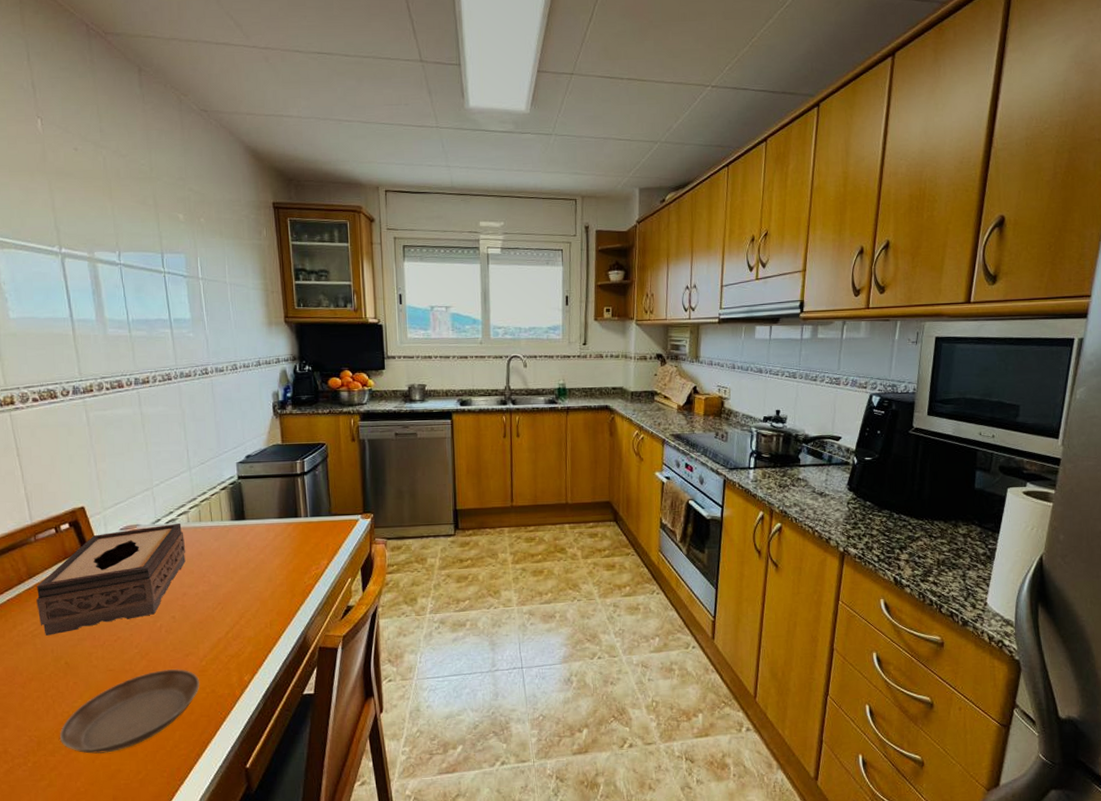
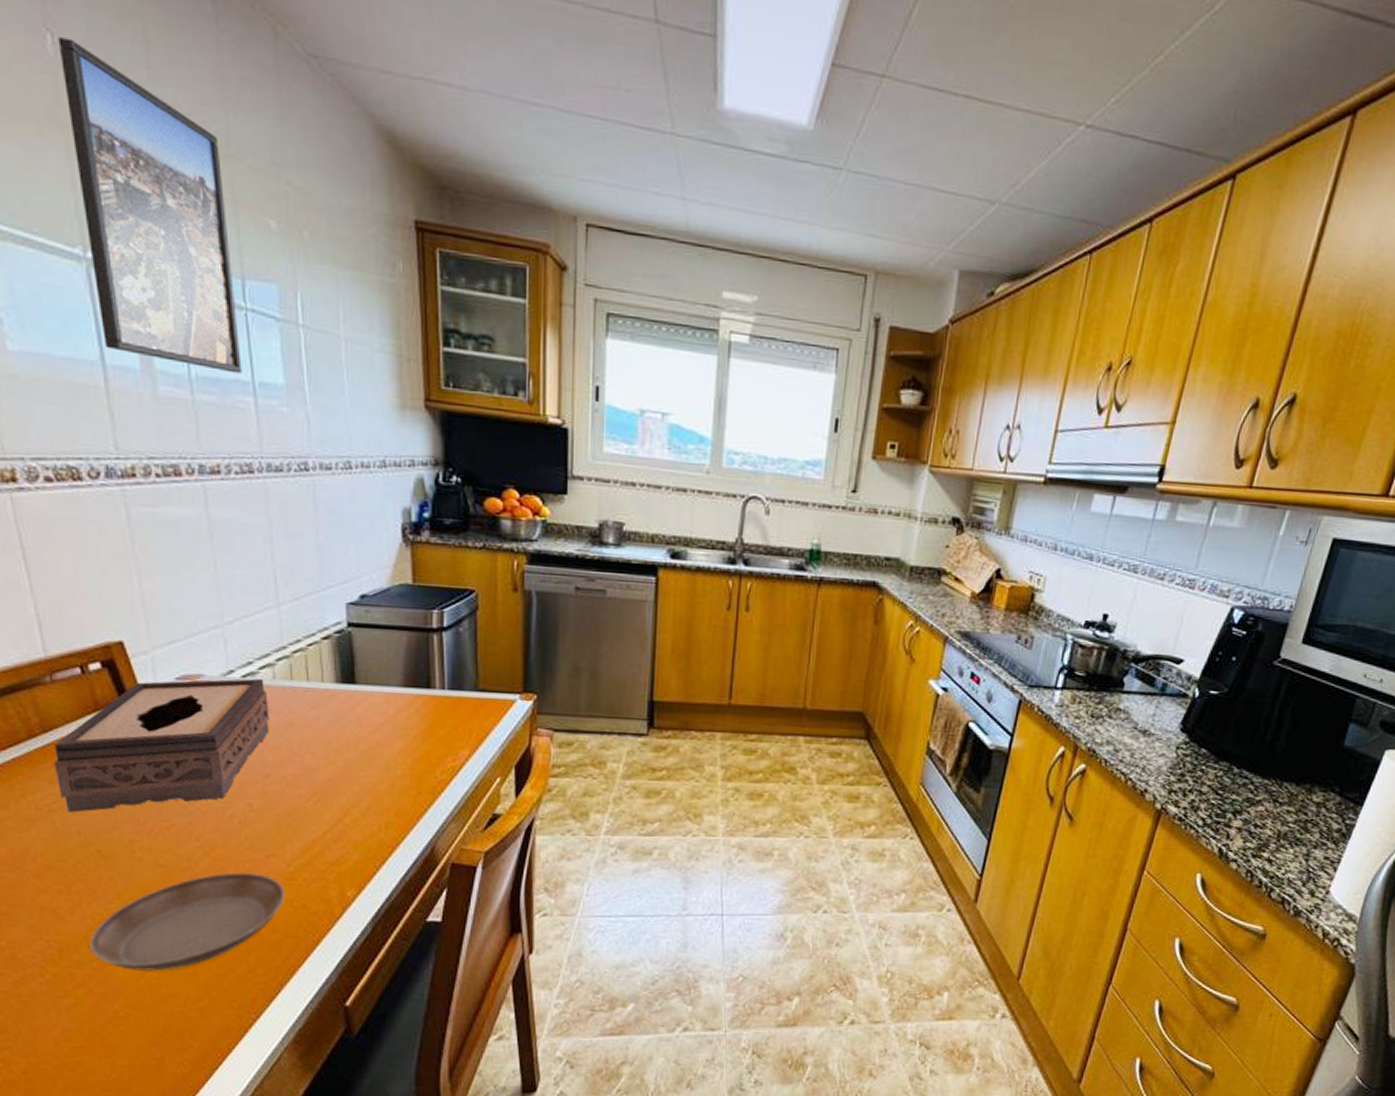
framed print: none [45,120,163,315] -> present [58,37,242,374]

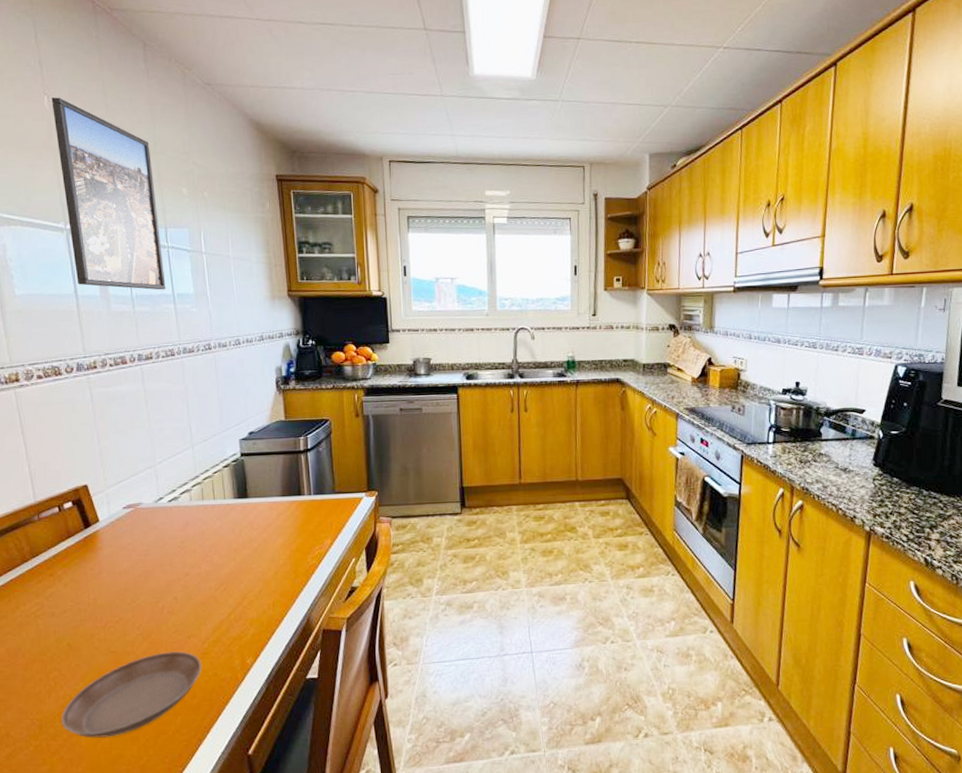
tissue box: present [54,678,270,812] -> none [39,501,189,616]

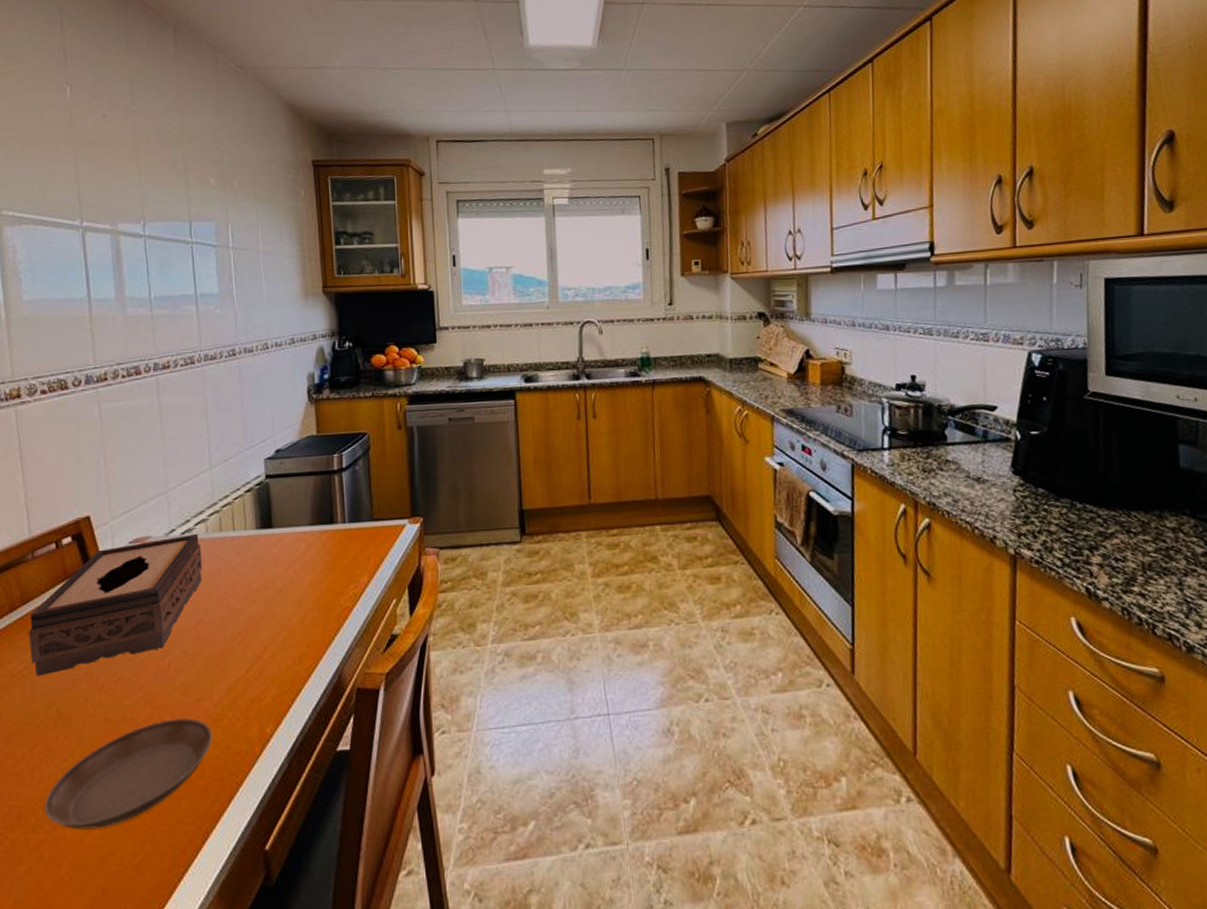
tissue box: none [39,501,189,616] -> present [29,533,203,676]
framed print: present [51,97,166,290] -> none [74,87,188,291]

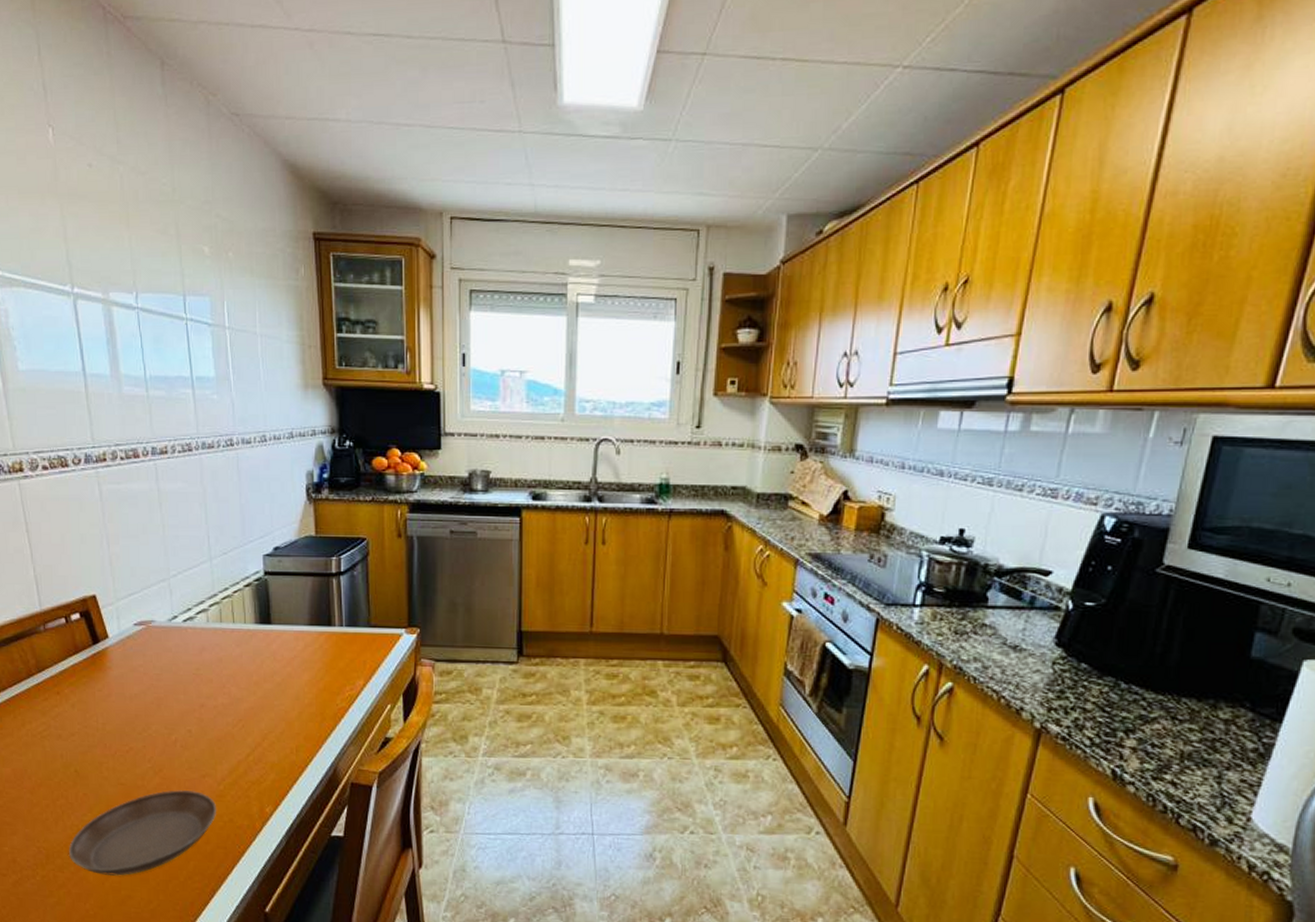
tissue box: present [29,533,203,676] -> none [45,622,205,739]

